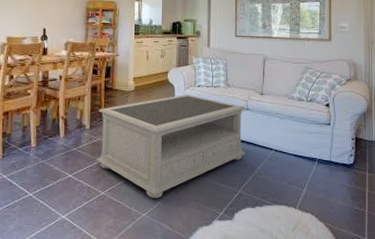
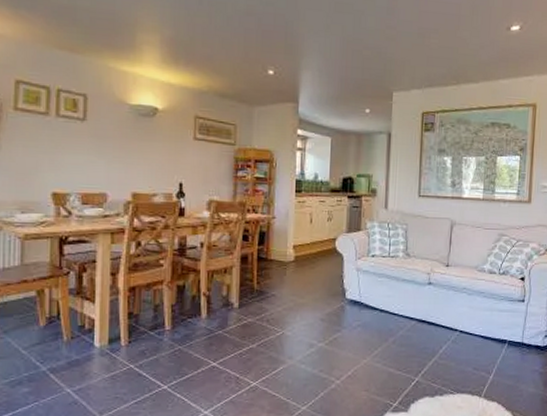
coffee table: present [96,94,245,198] -> none [247,265,427,389]

